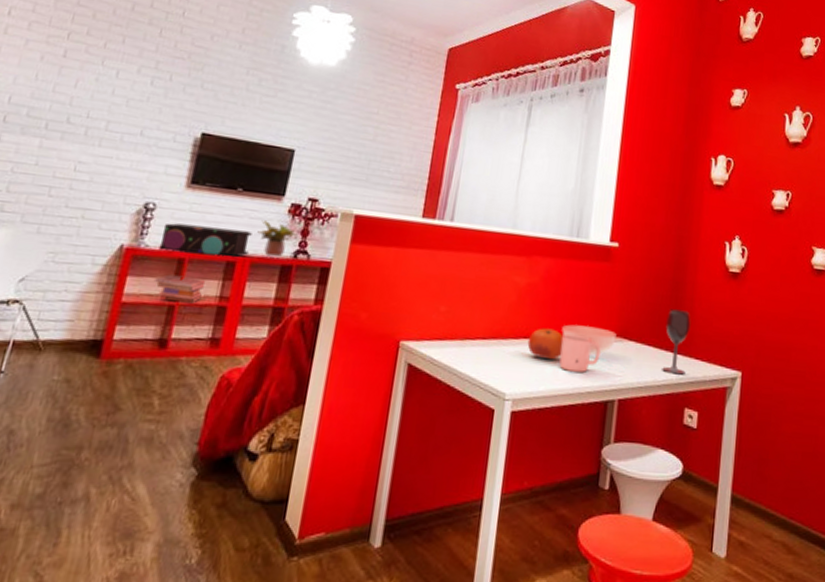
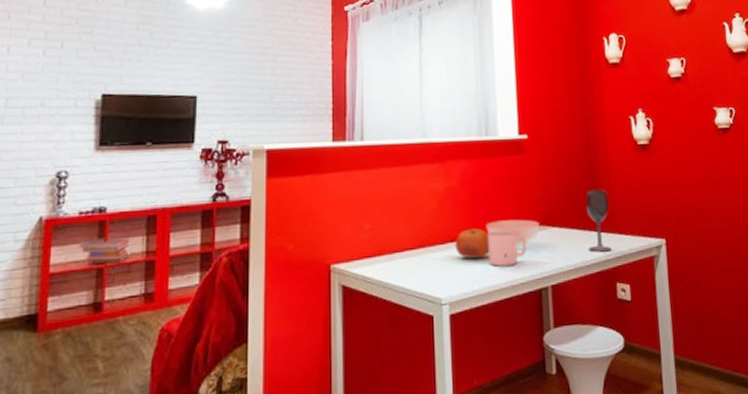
decorative box: present [160,223,252,258] -> none [78,183,168,216]
potted plant: present [257,220,297,257] -> none [173,170,213,205]

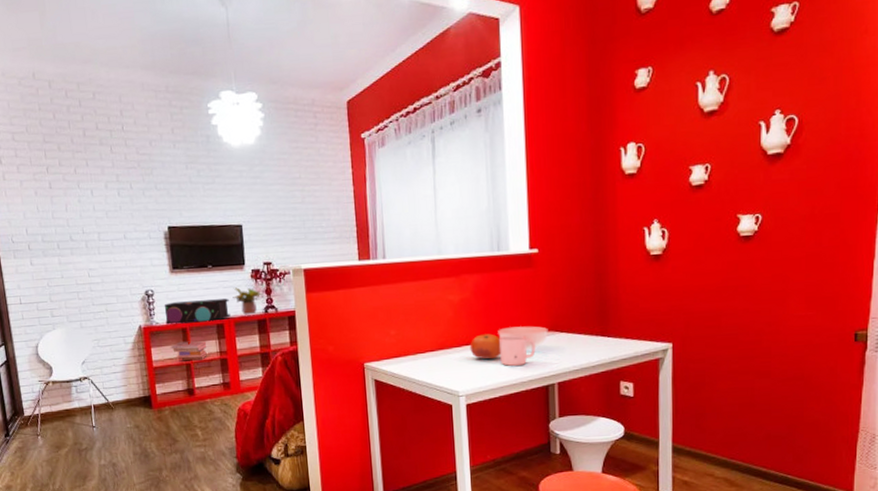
decorative box: none [78,183,168,216] -> present [164,298,231,325]
potted plant: none [173,170,213,205] -> present [232,287,263,315]
wine glass: present [585,189,612,252] -> none [593,298,618,355]

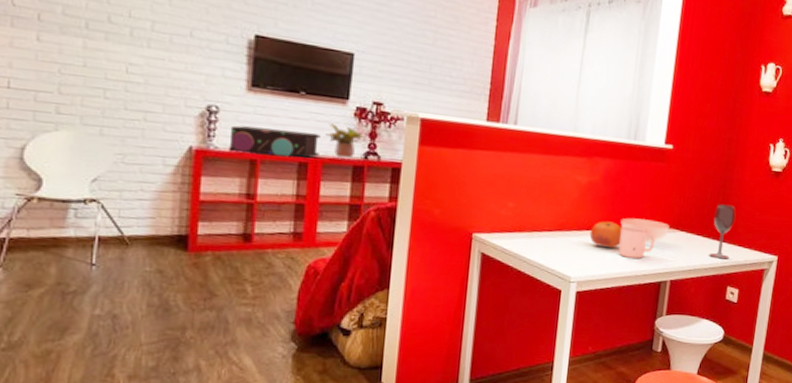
books: present [170,341,207,361] -> none [228,174,281,202]
wine glass: none [593,298,618,355] -> present [709,204,736,260]

